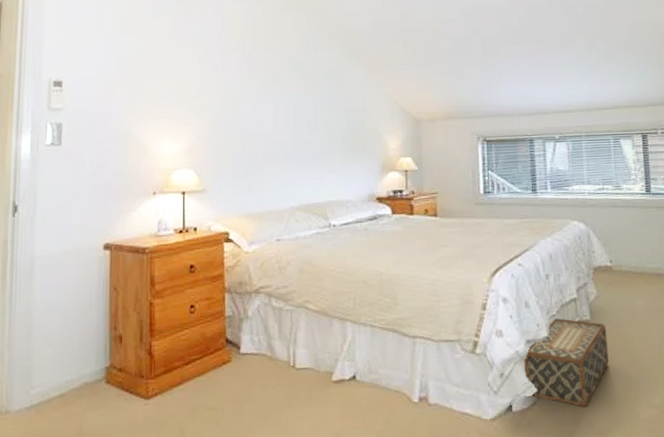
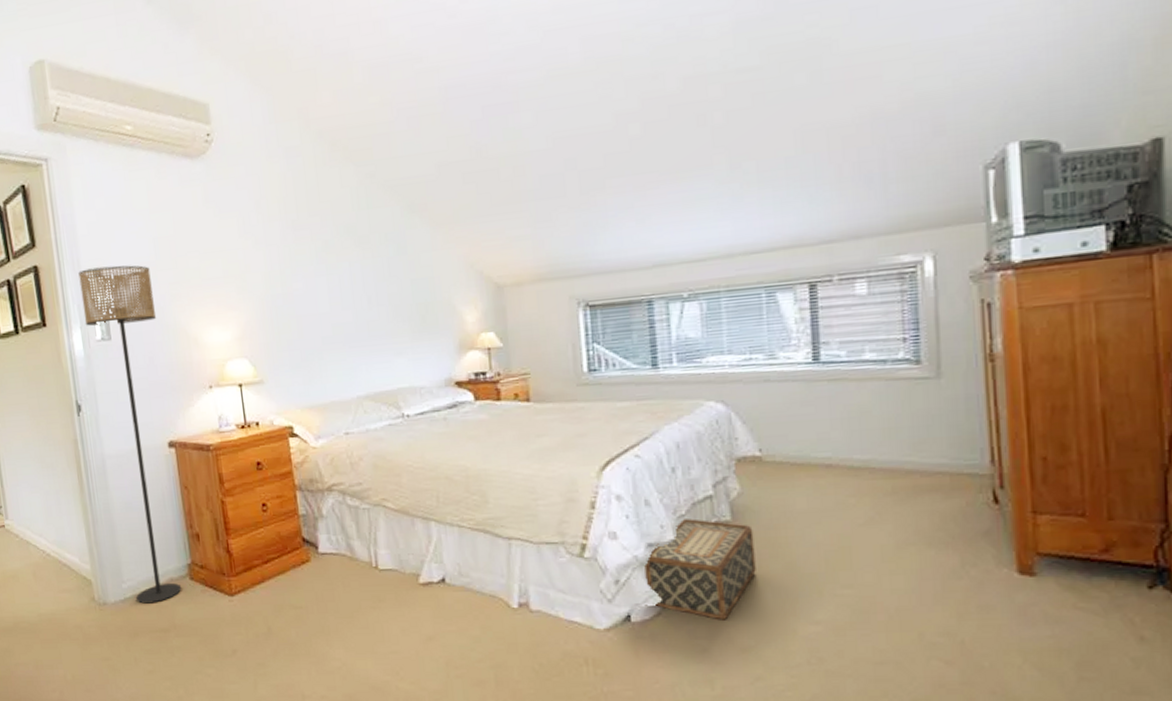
floor lamp: none [36,78,111,411] -> present [78,265,182,604]

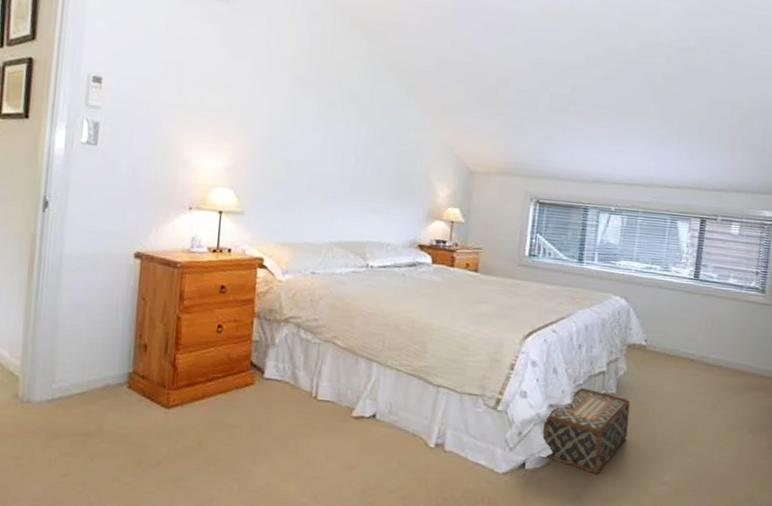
floor lamp: present [78,265,182,604] -> none [65,73,153,407]

